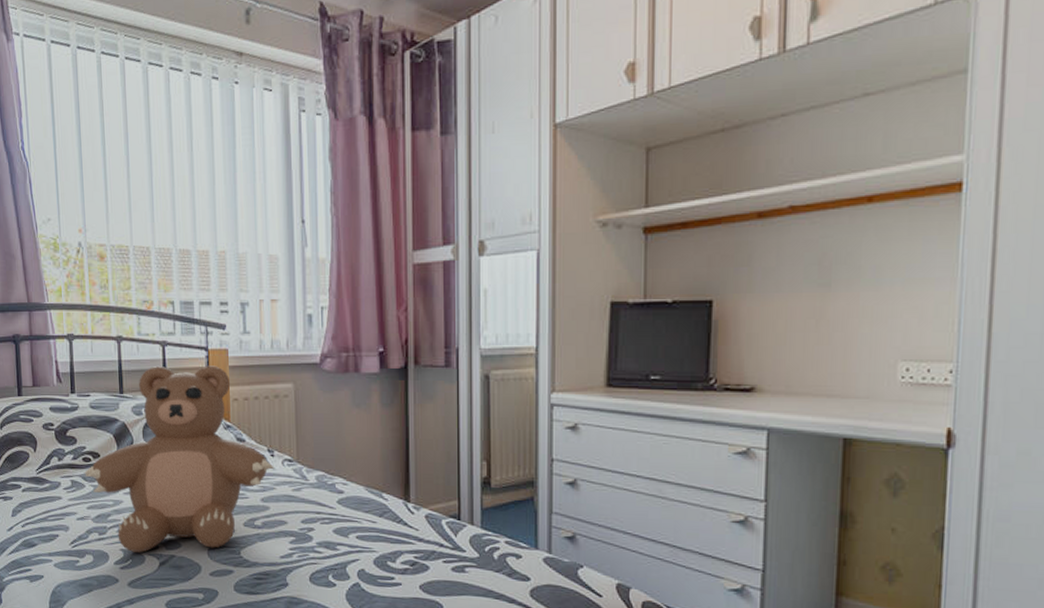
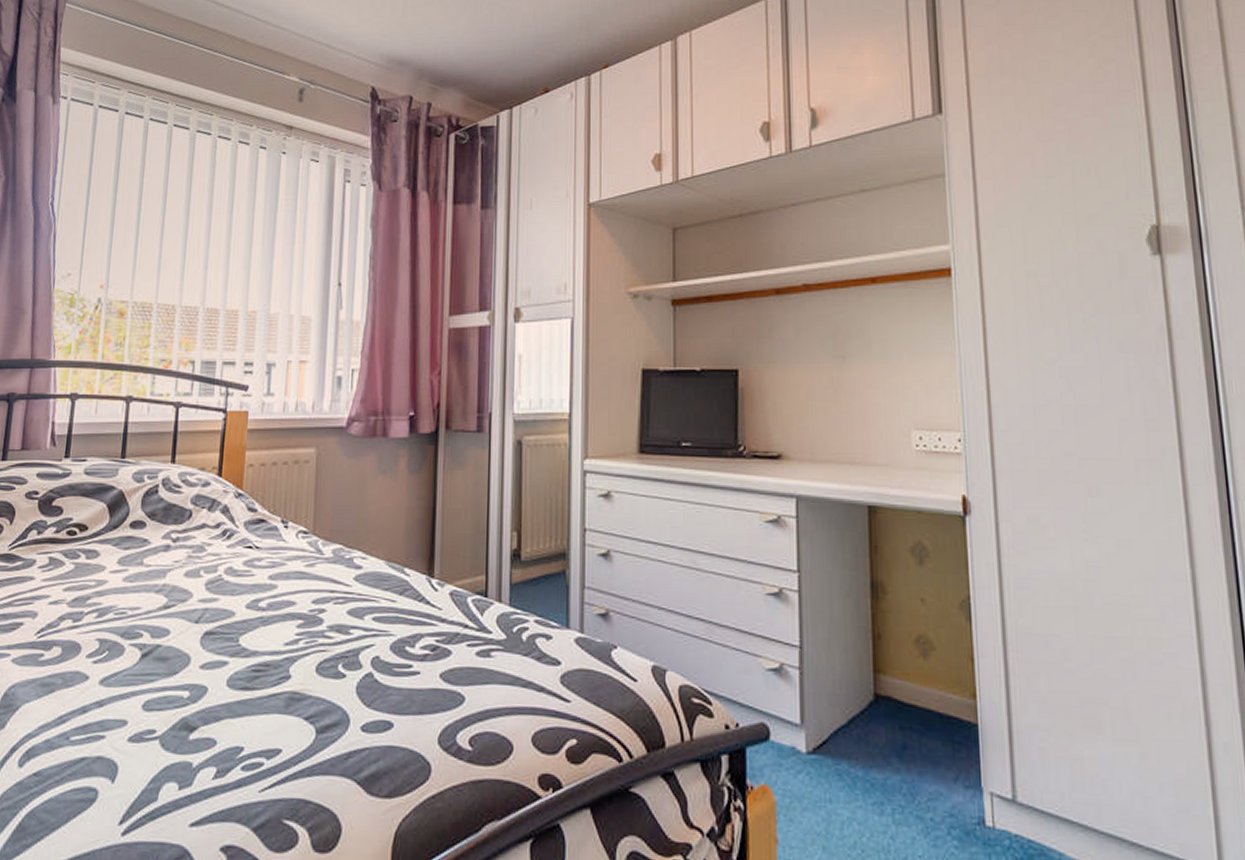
teddy bear: present [84,365,274,553] -> none [65,428,287,642]

